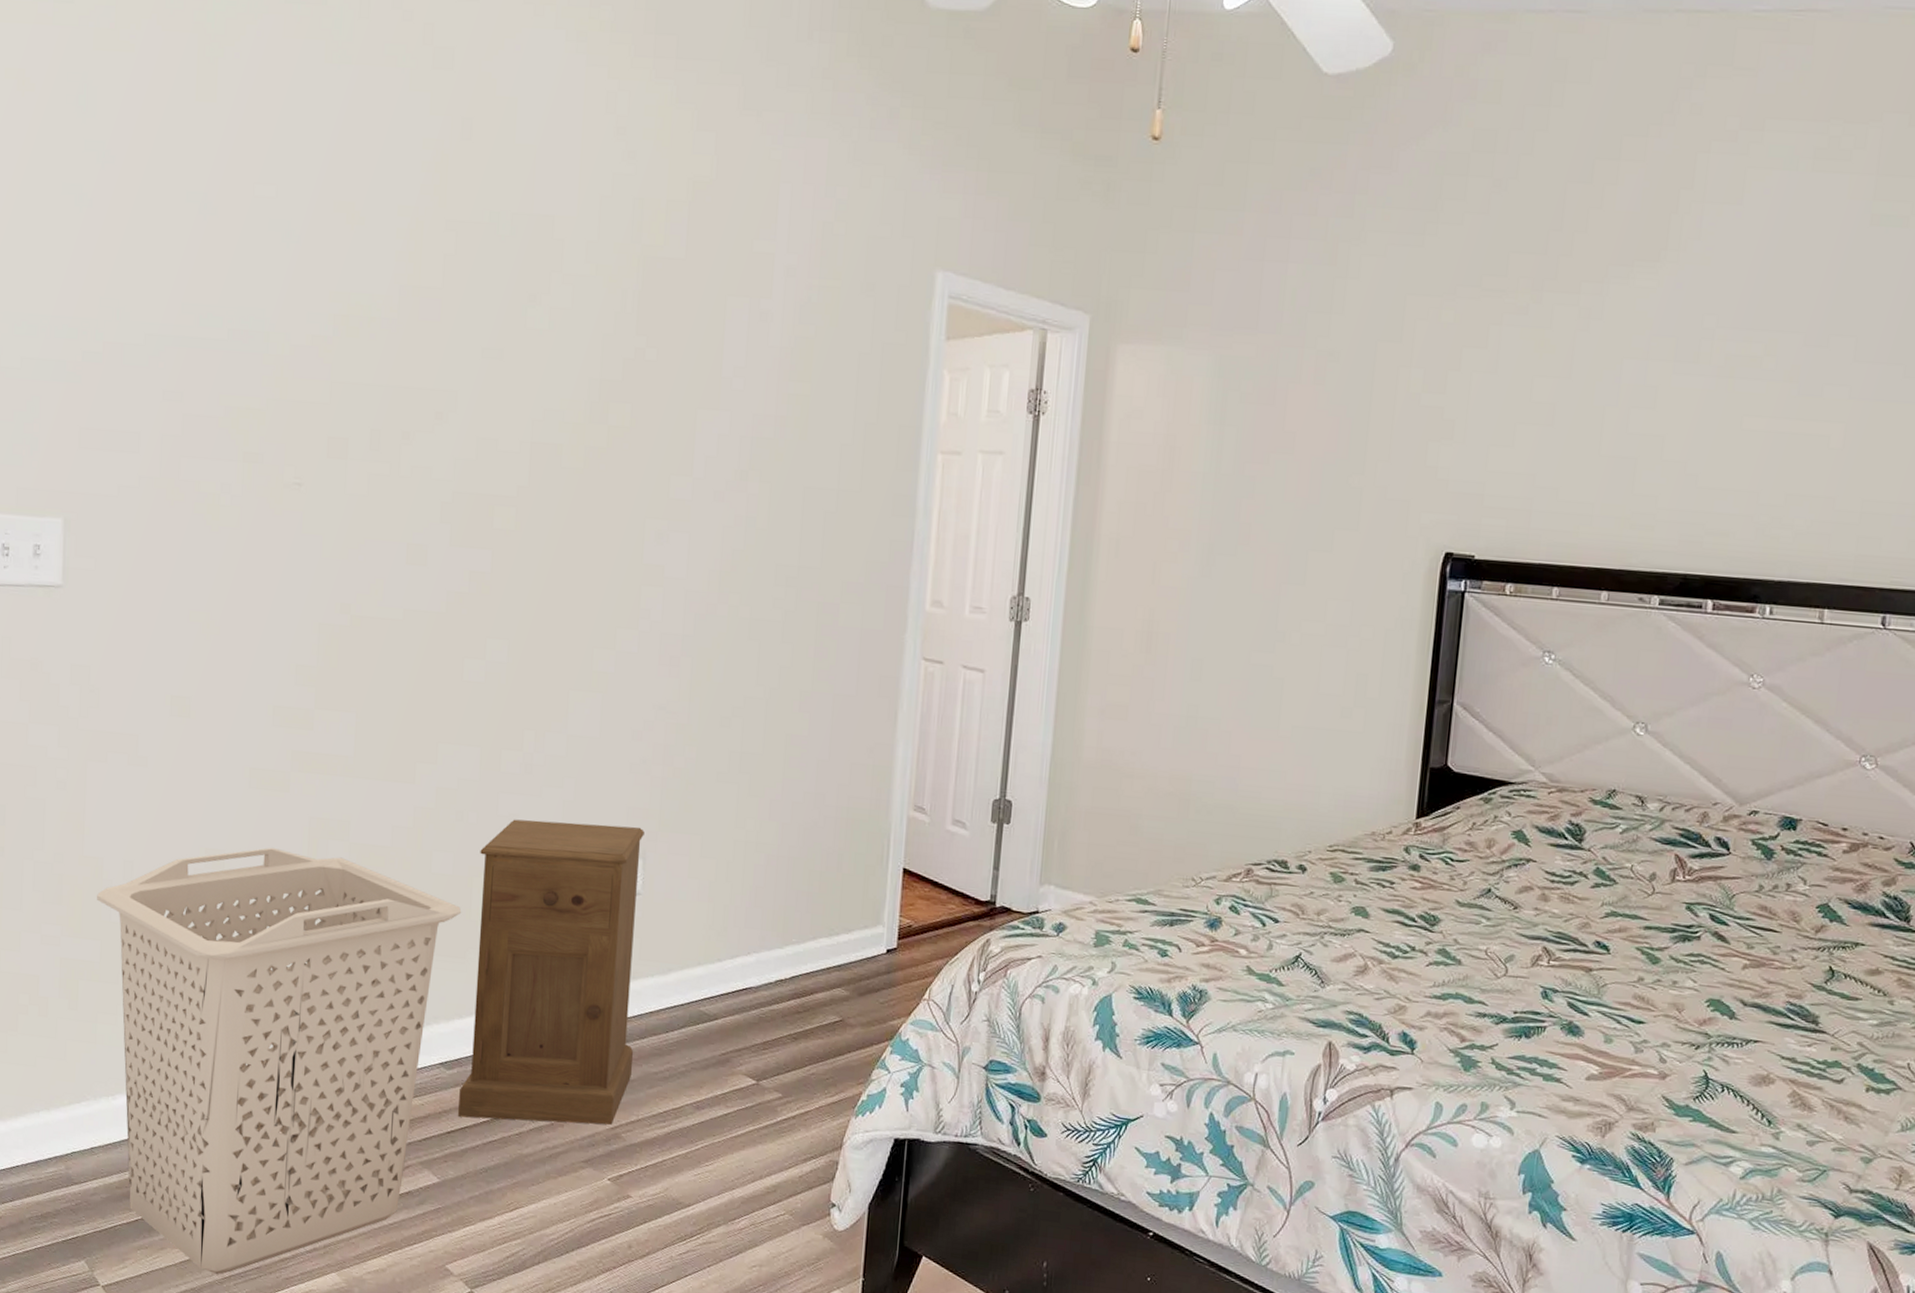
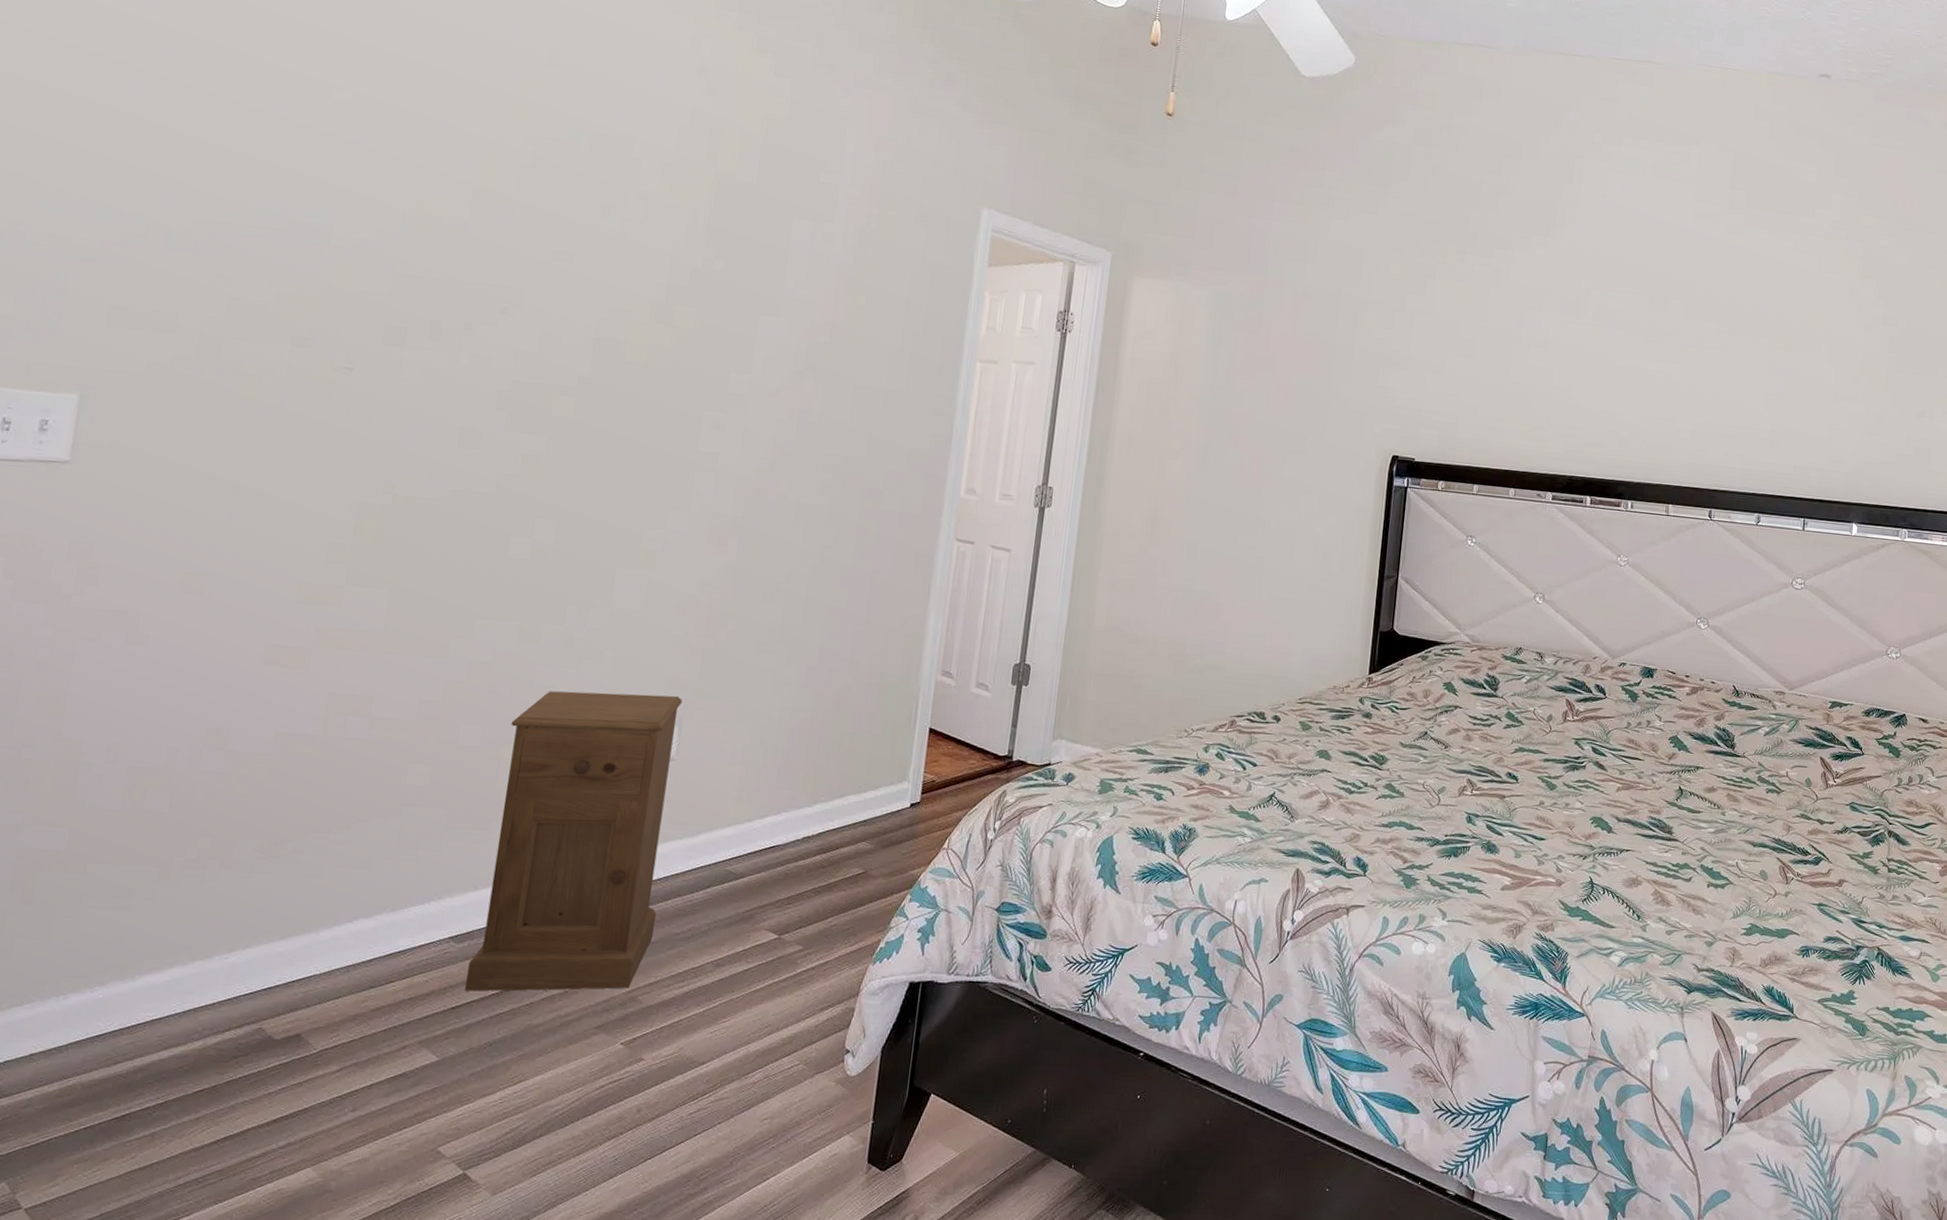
laundry basket: present [97,847,462,1274] -> none [70,724,487,1182]

